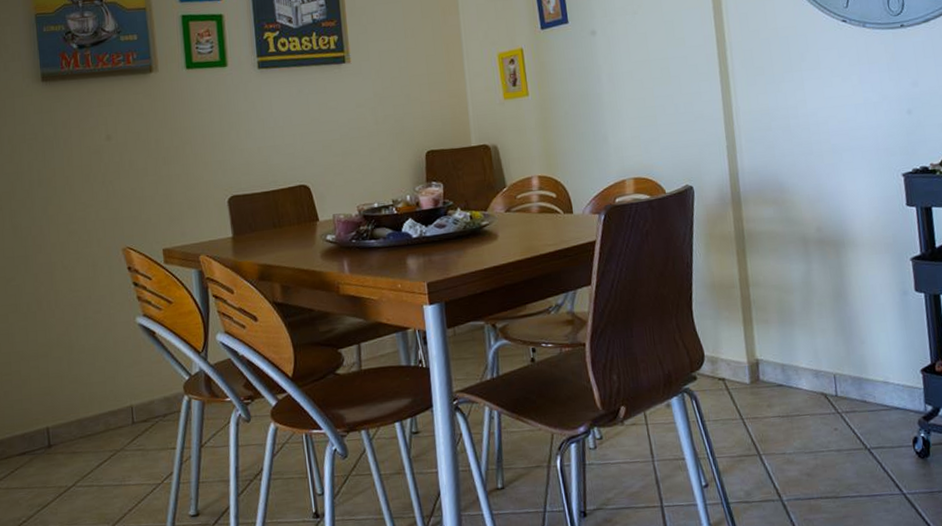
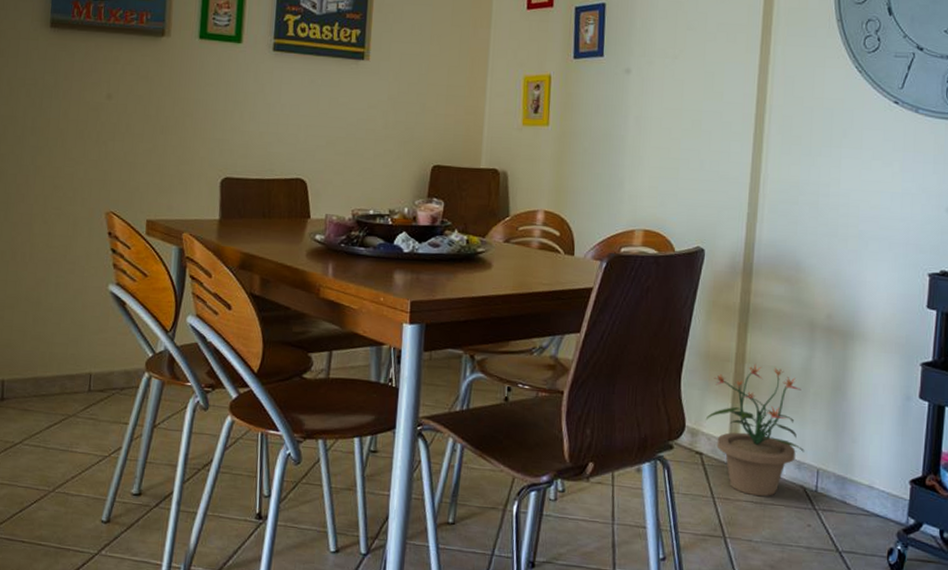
potted plant: none [722,285,819,411] -> present [705,364,805,497]

